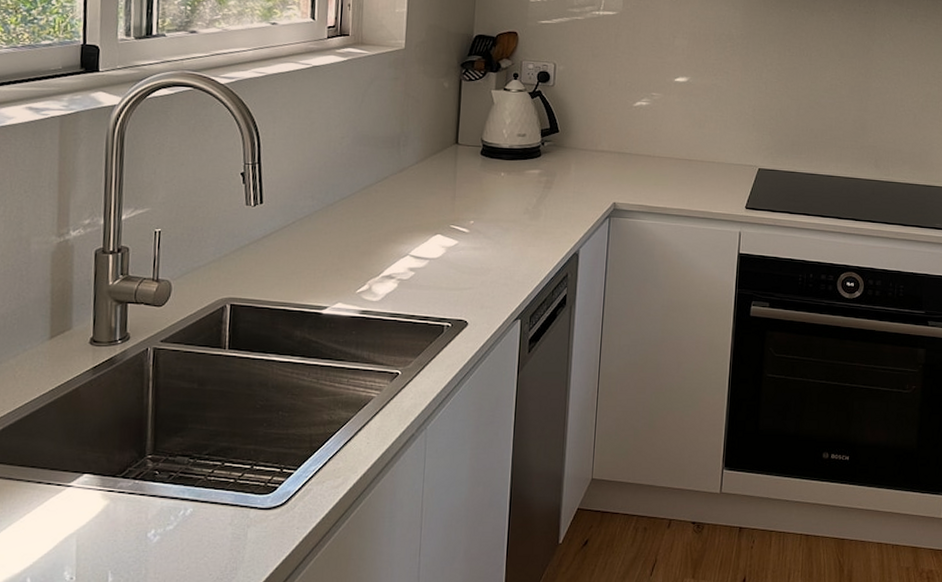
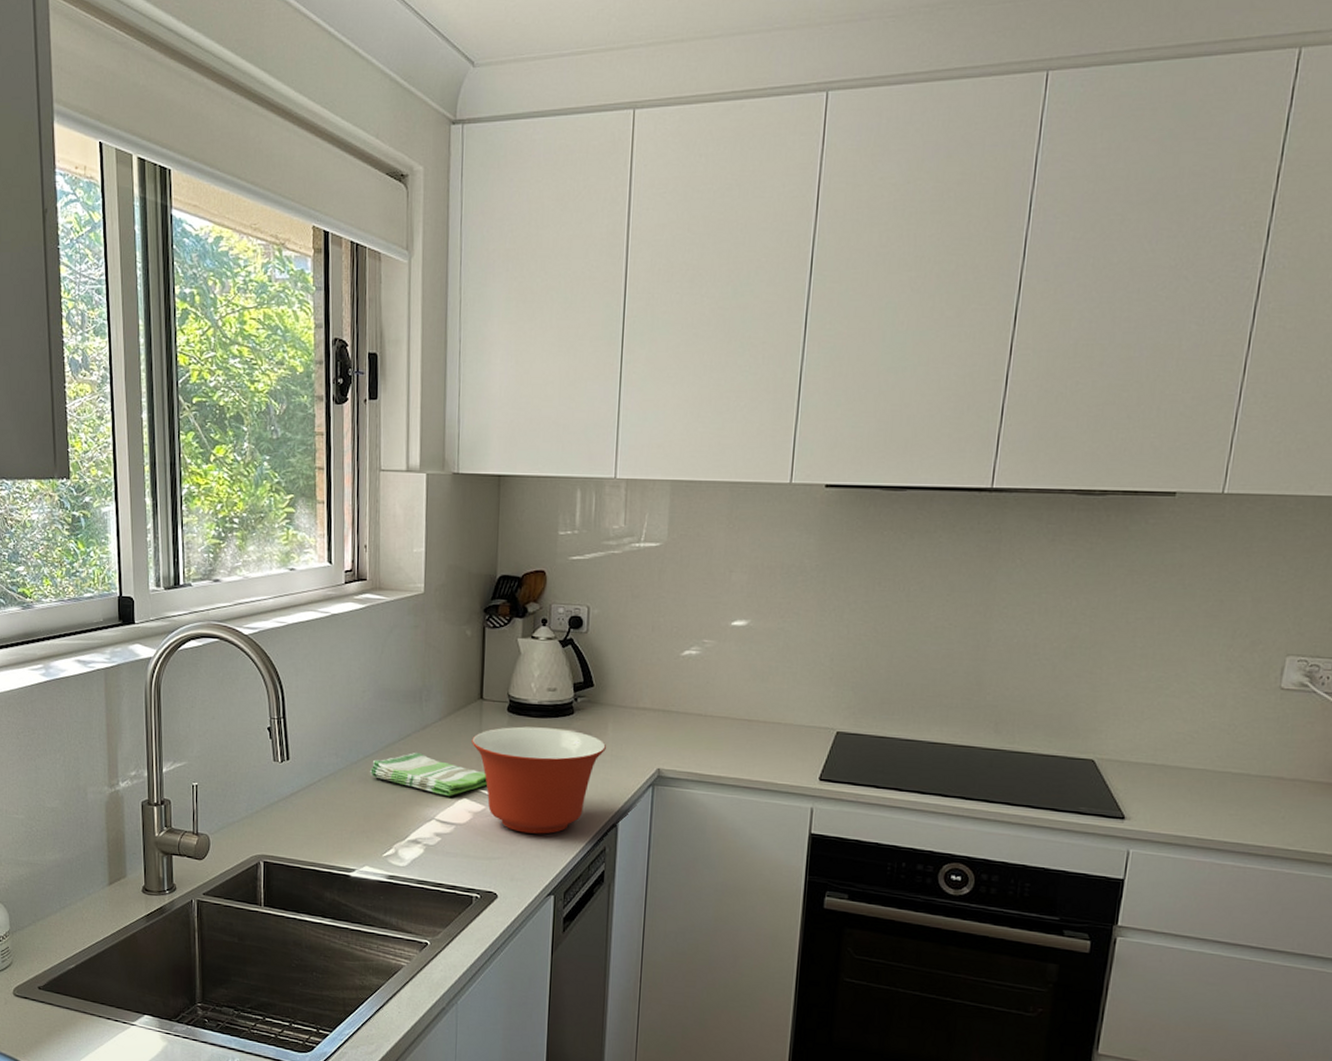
dish towel: none [345,193,461,233] -> present [369,752,487,796]
mixing bowl: none [446,168,569,264] -> present [472,726,606,834]

